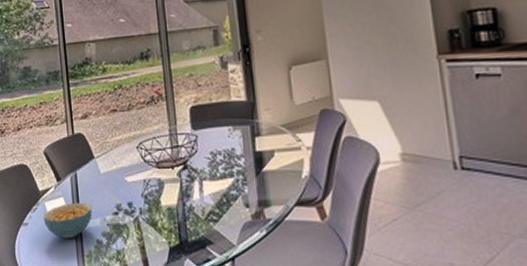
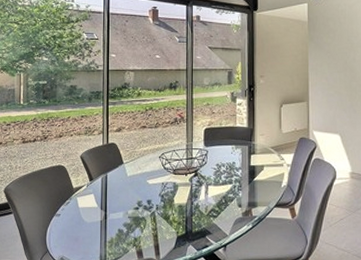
cereal bowl: present [43,202,93,239] -> none [74,198,118,228]

